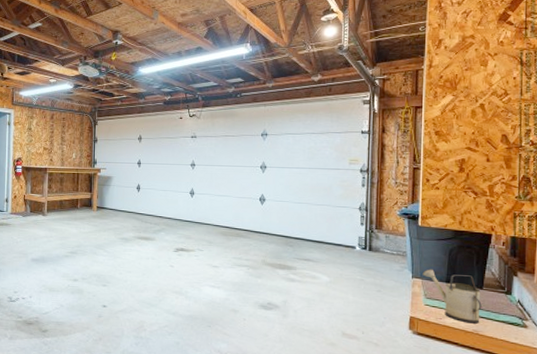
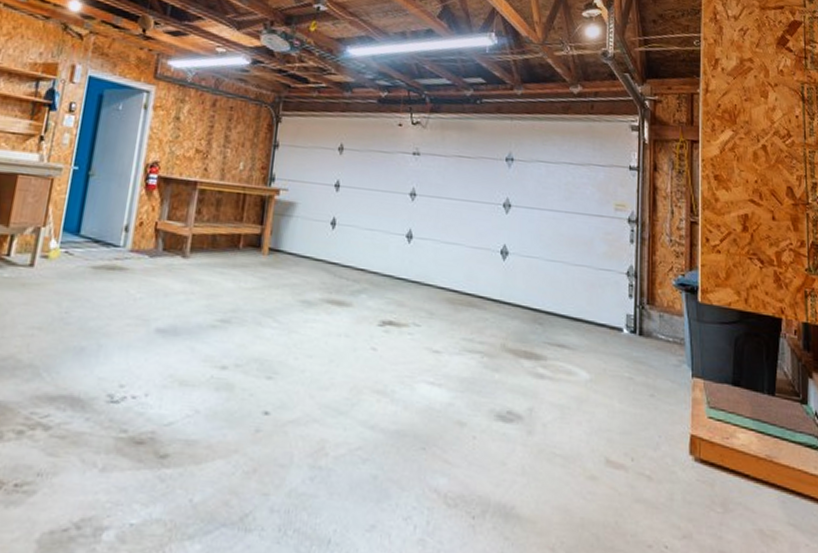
watering can: present [422,269,482,324] -> none [704,364,775,446]

